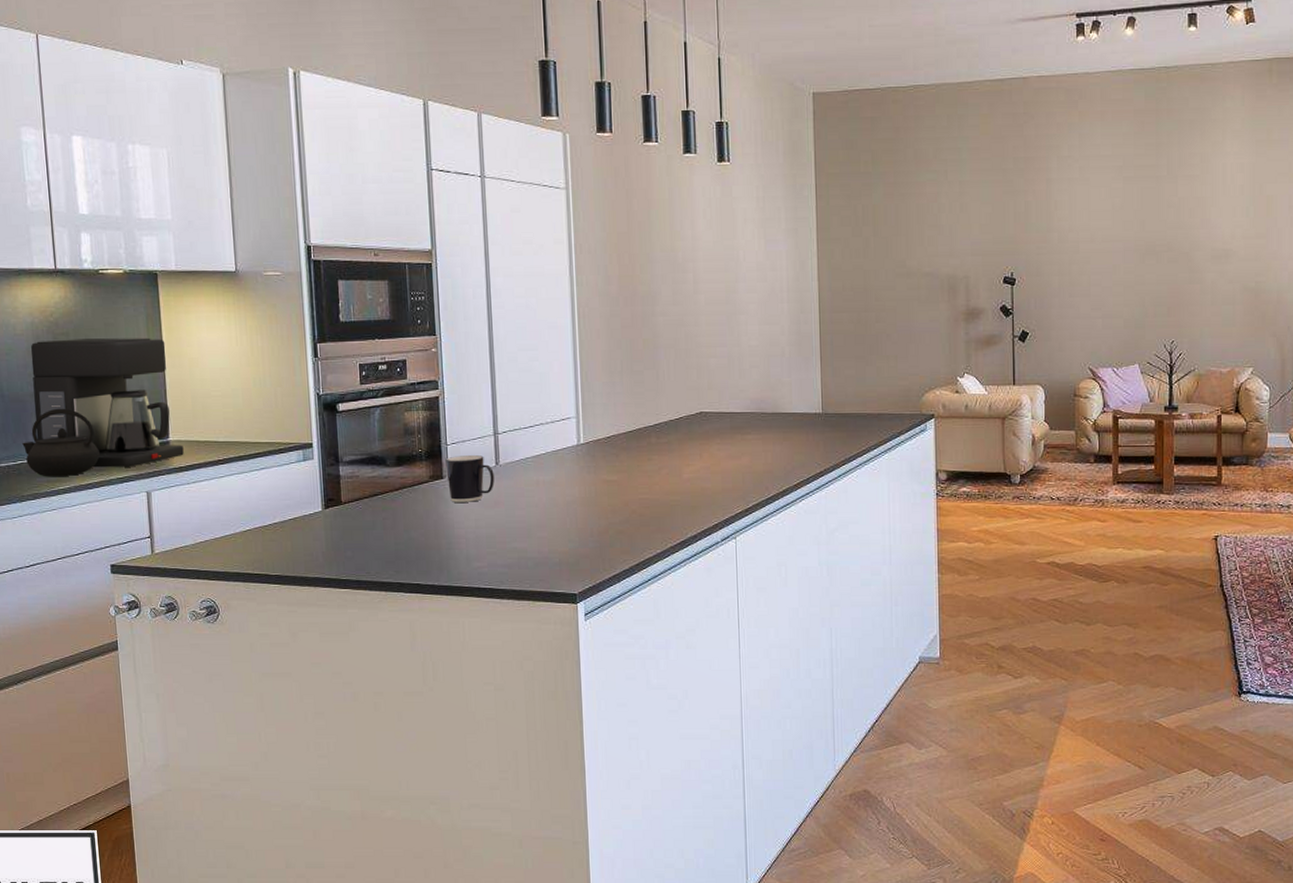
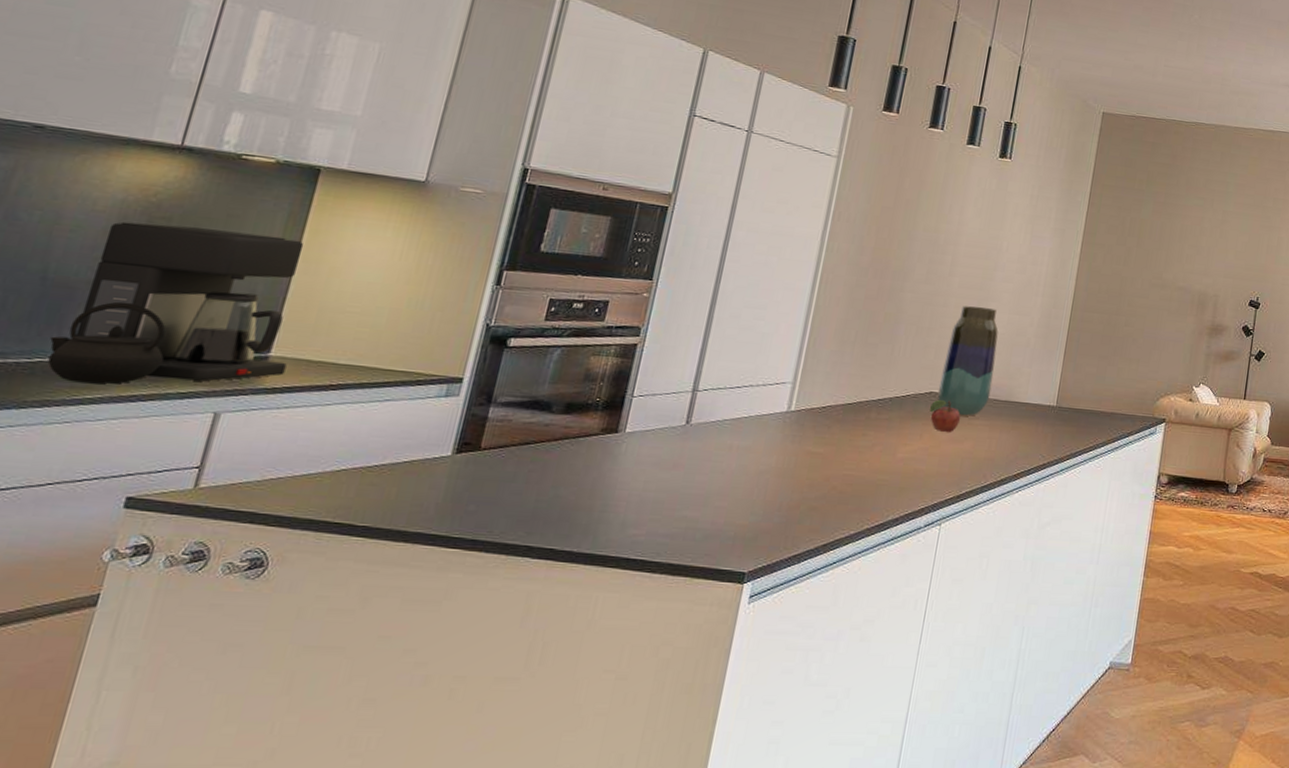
mug: present [445,455,494,502] -> none [620,409,682,462]
fruit: none [703,418,734,451] -> present [930,400,961,433]
vase: none [706,322,757,432] -> present [937,306,999,417]

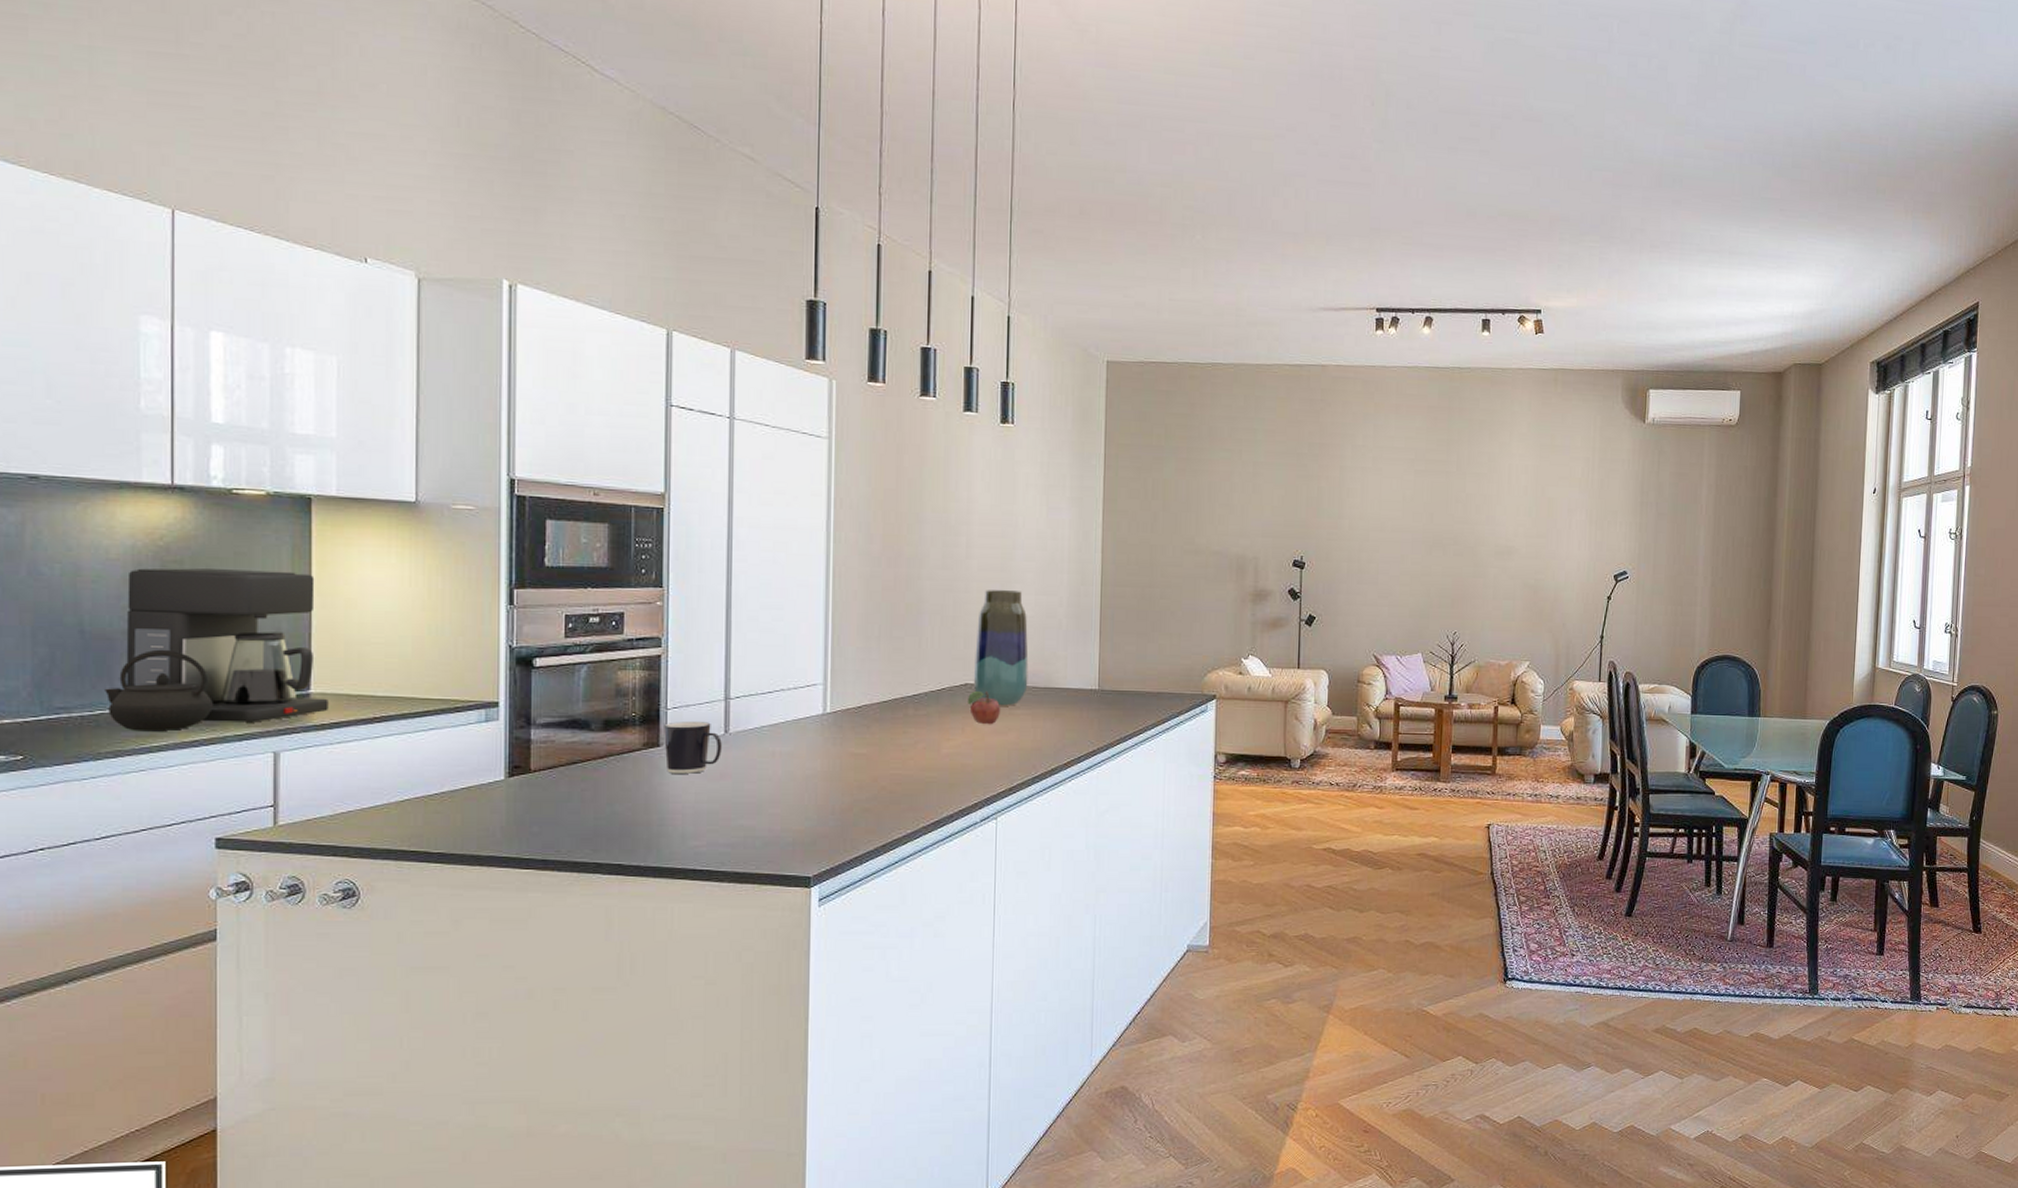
mug: none [620,409,682,462] -> present [664,722,722,774]

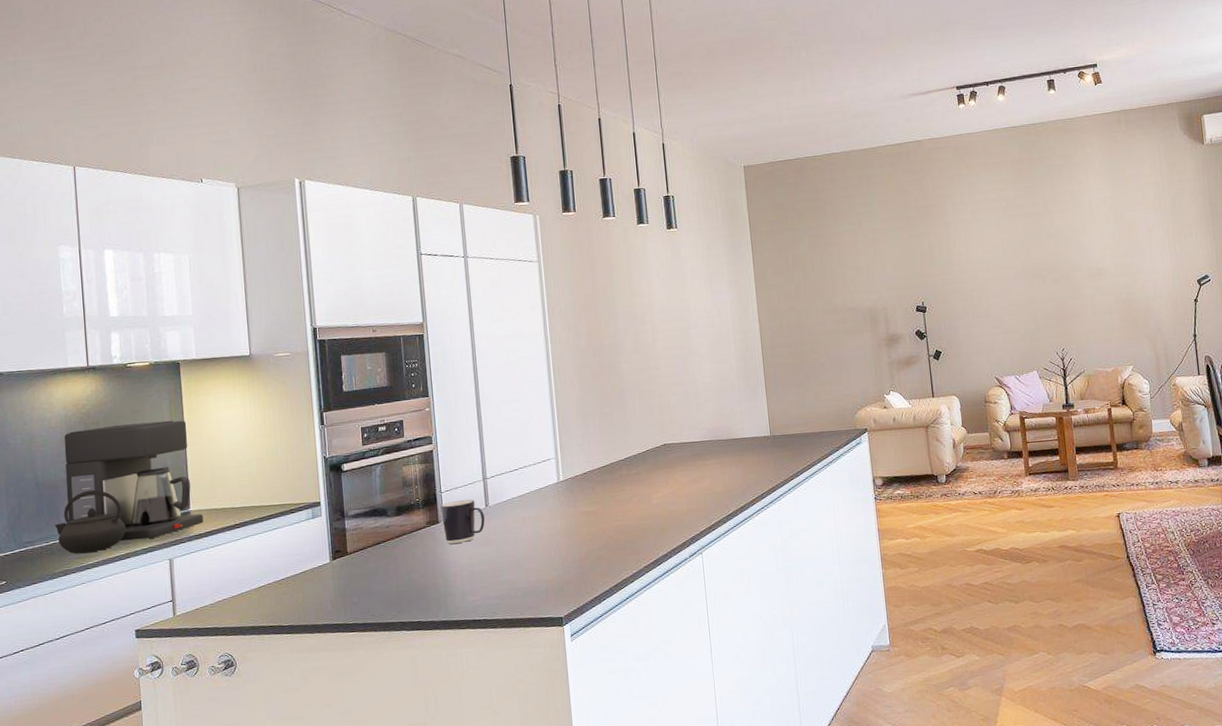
fruit: present [968,690,1001,725] -> none [668,448,695,477]
vase: present [973,590,1029,706] -> none [667,362,714,459]

